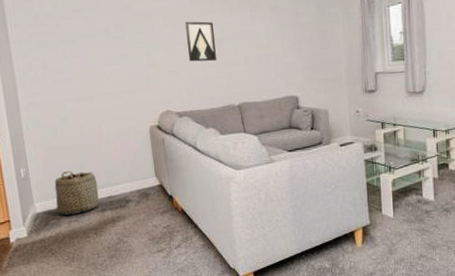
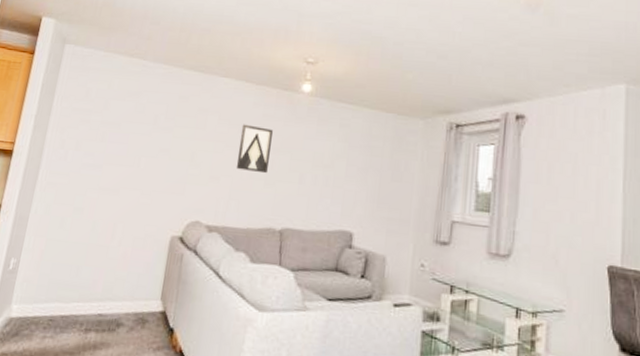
basket: present [54,170,99,215] -> none [34,271,92,329]

